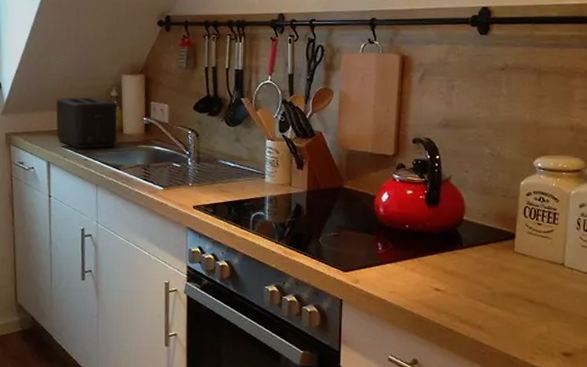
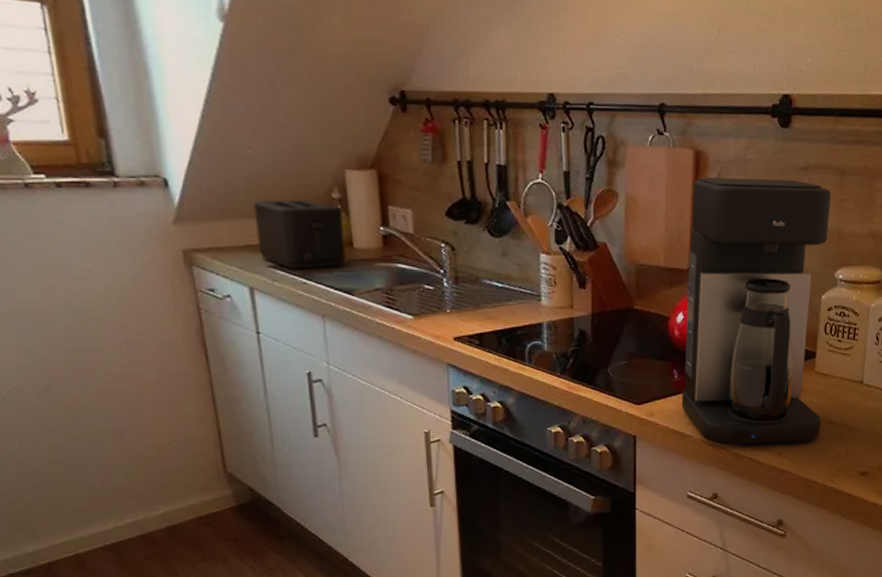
coffee maker: none [384,77,530,317] -> present [681,177,832,445]

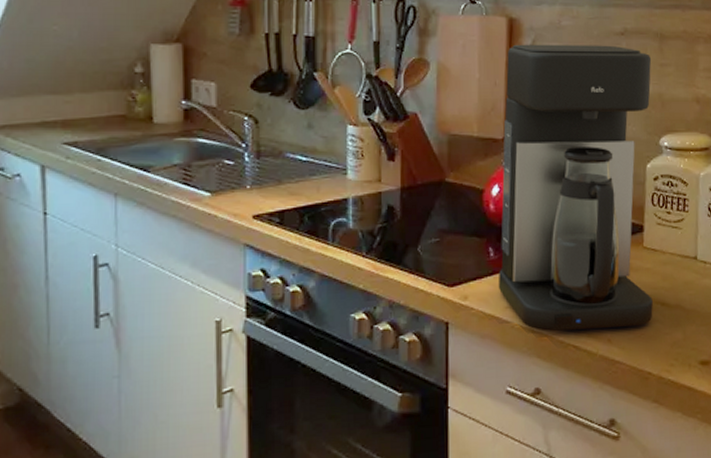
toaster: present [253,199,346,269] -> none [53,74,145,146]

